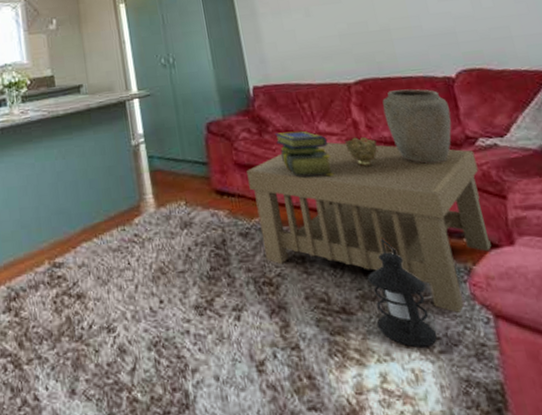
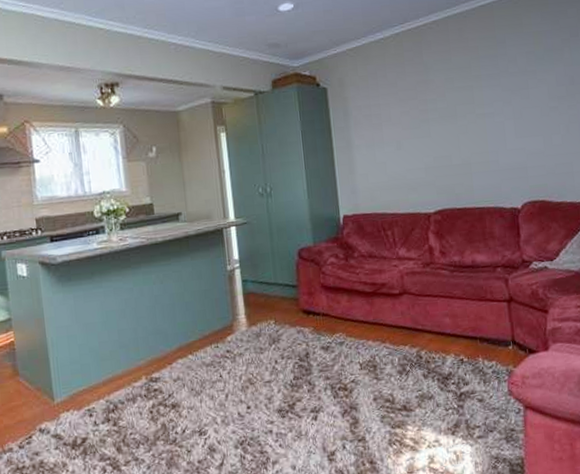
coffee table: present [246,142,492,314] -> none [332,266,530,407]
stack of books: present [275,130,335,177] -> none [360,256,409,297]
decorative bowl: present [344,136,378,167] -> none [420,261,448,288]
lantern: present [367,239,437,348] -> none [427,348,477,435]
vase: present [382,89,452,164] -> none [456,218,513,285]

